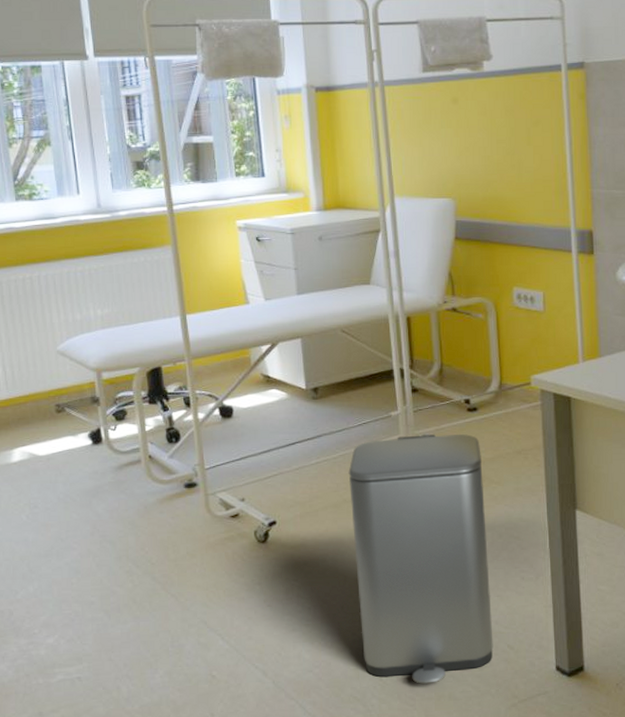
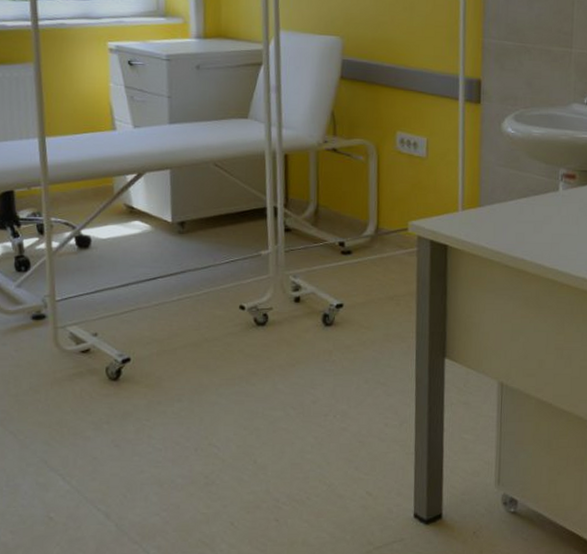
pedal bin: present [348,434,494,684] -> none [211,275,353,529]

